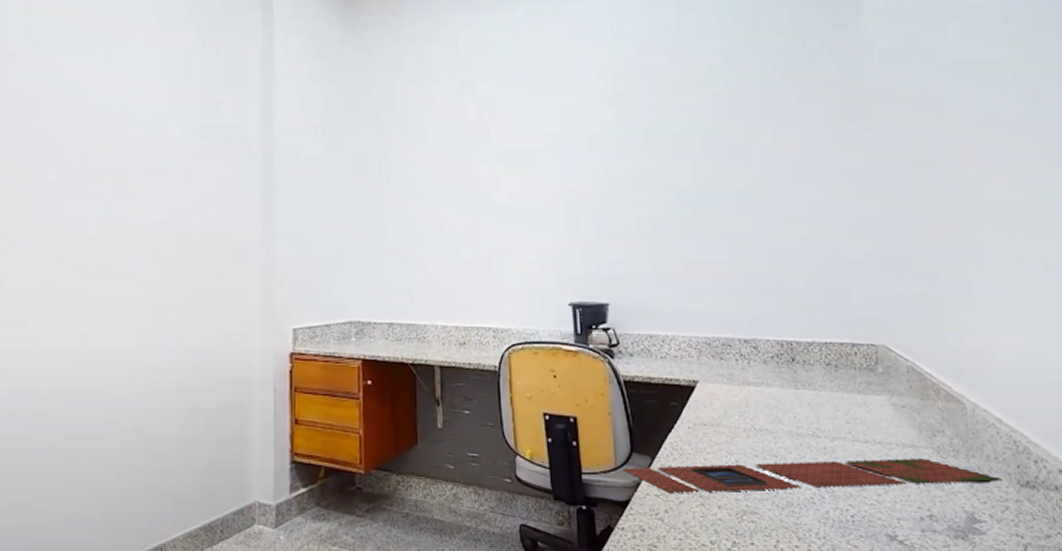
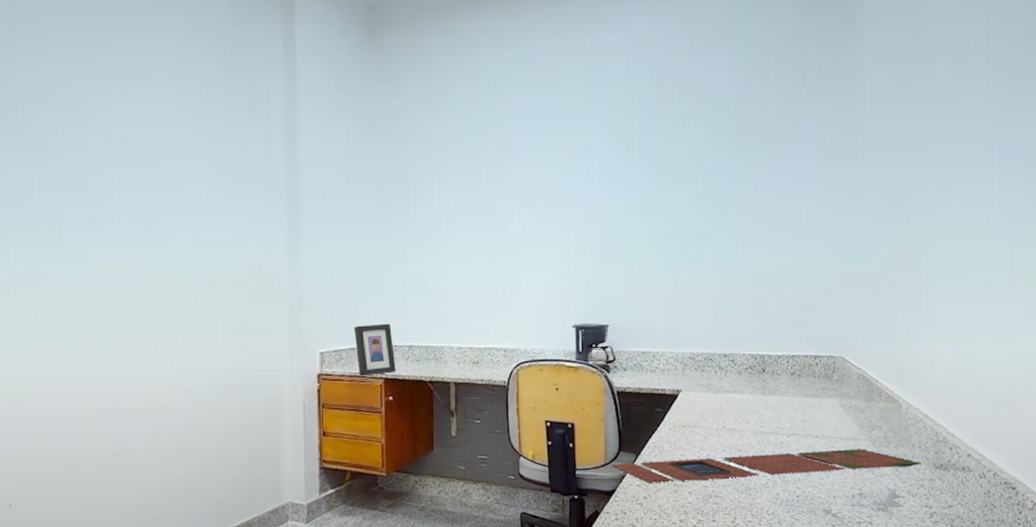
picture frame: none [329,298,375,357] -> present [354,323,396,376]

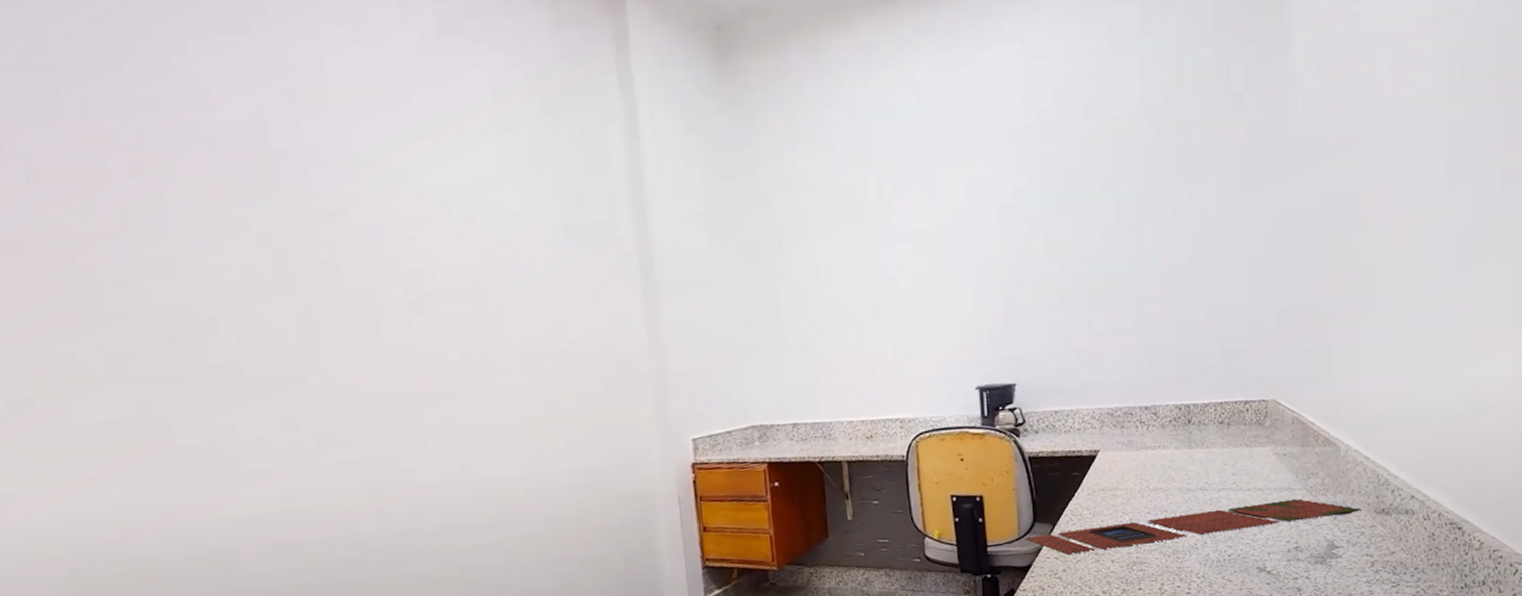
picture frame: present [354,323,396,376] -> none [728,400,780,462]

